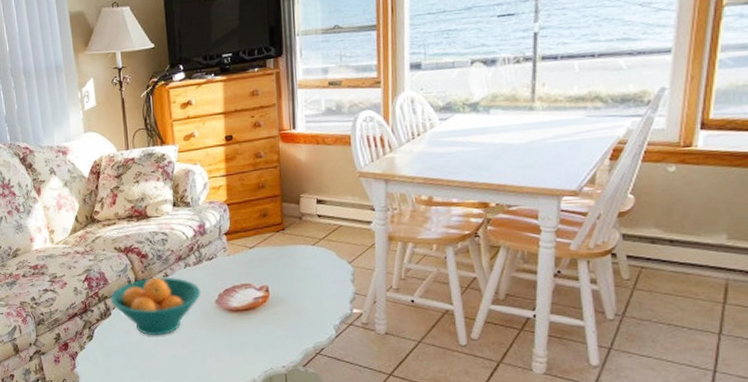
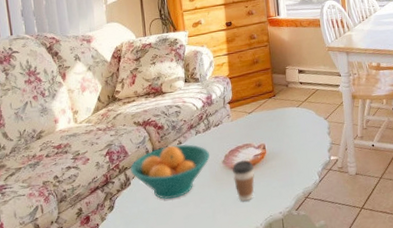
coffee cup: none [226,302,254,349] -> present [231,160,255,202]

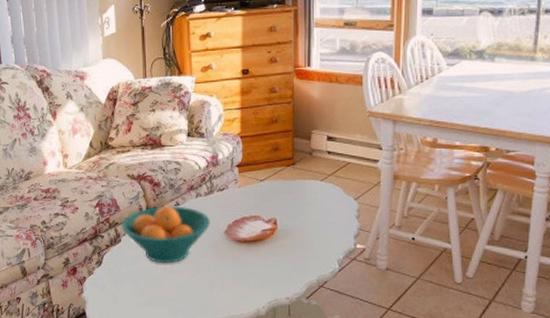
coffee cup: present [231,160,255,202] -> none [234,233,262,280]

